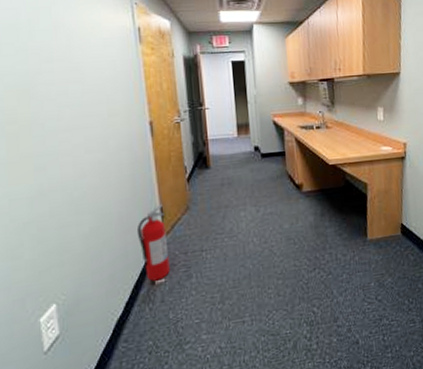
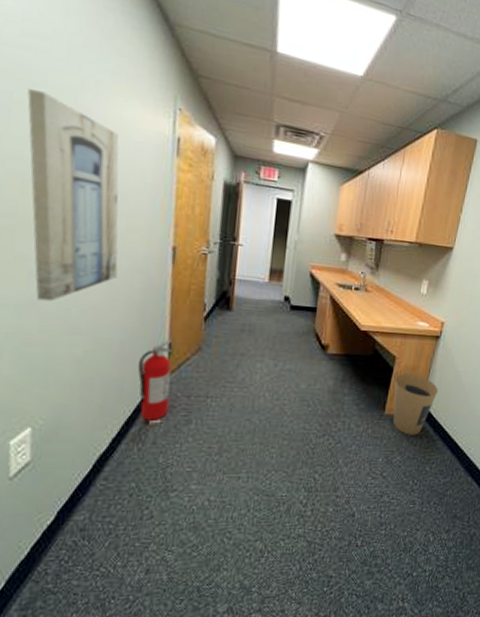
wall art: none [12,14,107,191] -> present [27,89,119,302]
trash can: none [370,196,415,257] -> present [393,373,439,435]

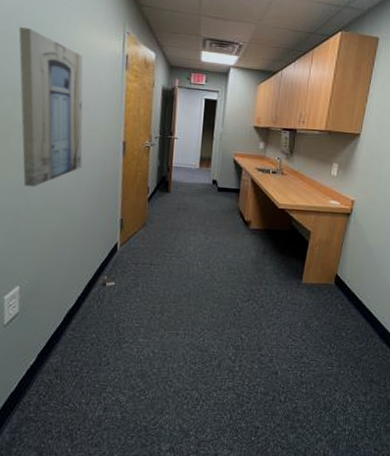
fire extinguisher: present [137,340,172,421] -> none [97,217,124,283]
trash can: present [393,373,439,435] -> none [309,246,351,303]

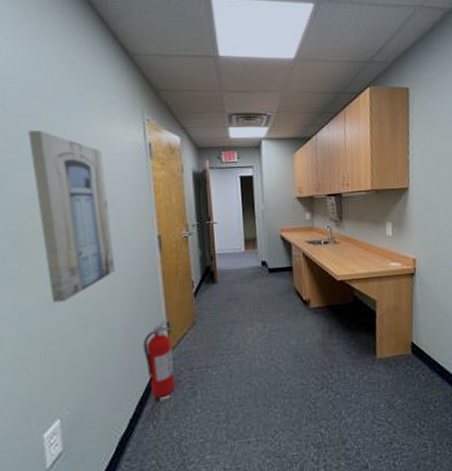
fire extinguisher: none [97,217,124,283] -> present [142,319,175,398]

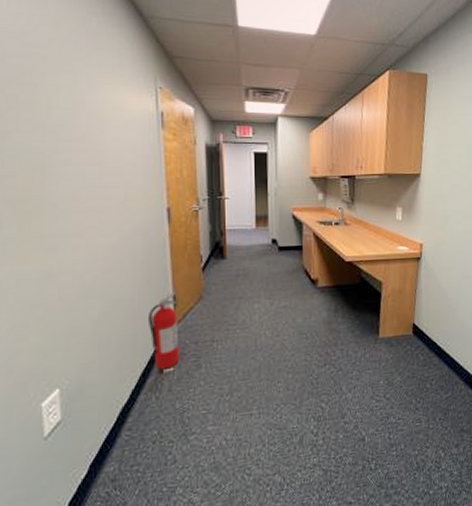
wall art: present [28,130,115,303] -> none [31,90,121,272]

